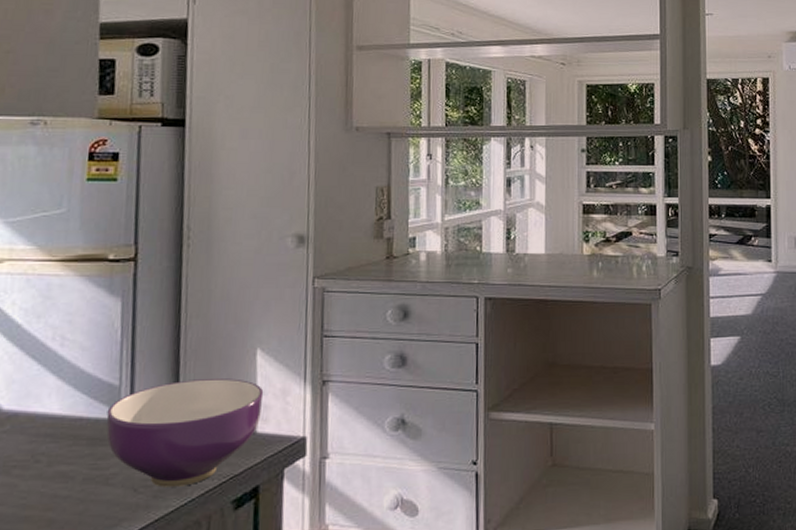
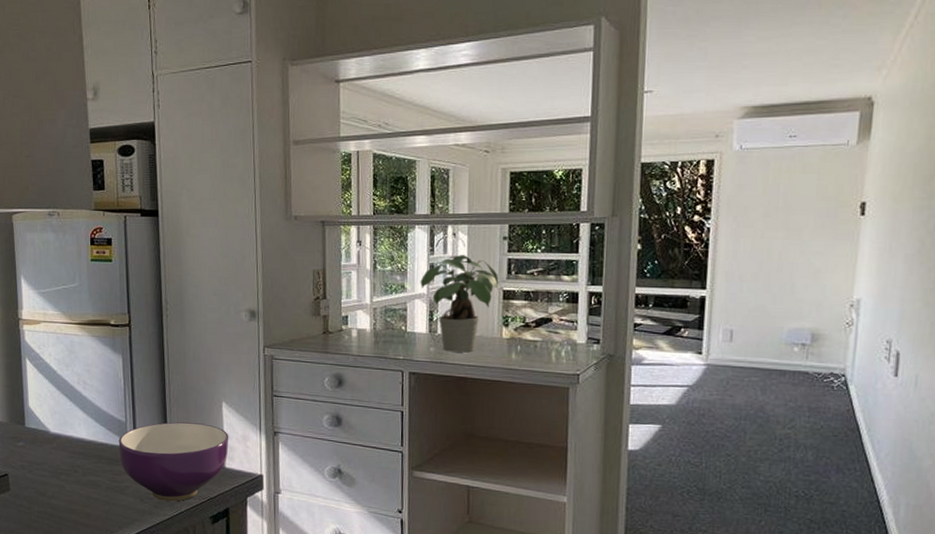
potted plant: none [496,168,578,273] -> present [420,255,499,353]

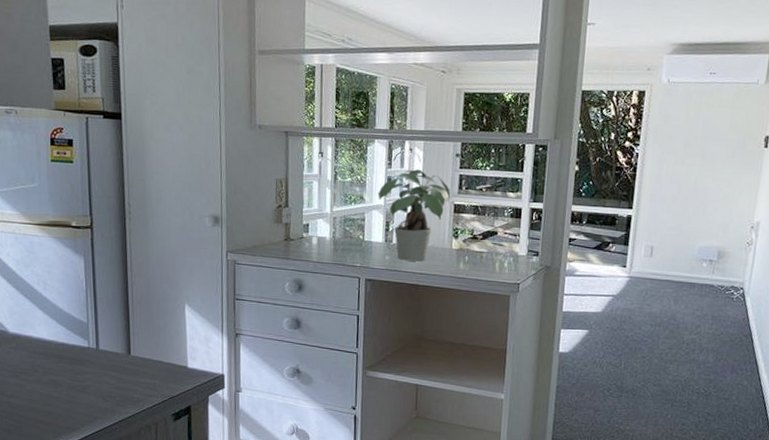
bowl: present [118,422,229,502] -> none [80,323,192,400]

